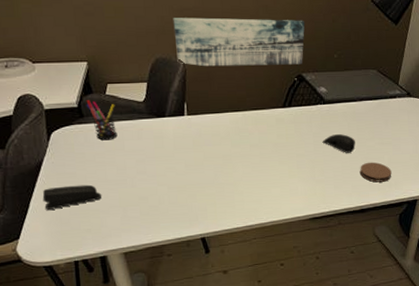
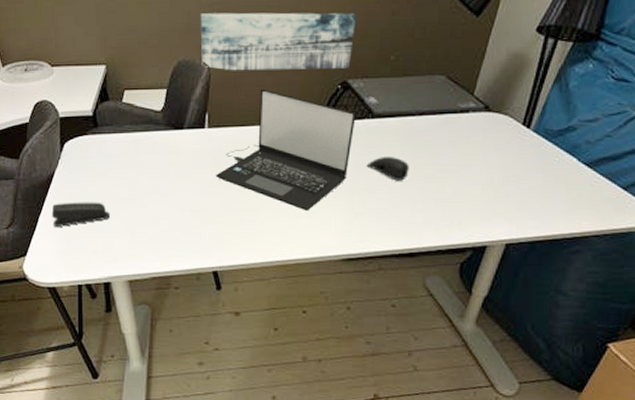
pen holder: present [86,100,118,141] -> none [101,108,131,154]
laptop: none [197,81,311,182] -> present [216,88,356,212]
coaster: present [359,162,392,183] -> none [411,193,455,220]

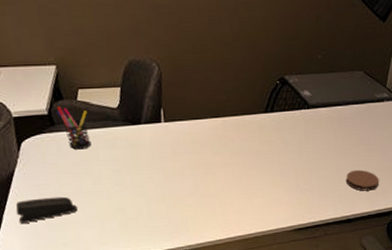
pen holder: none [101,108,131,154] -> present [56,107,92,150]
wall art: present [200,12,357,71] -> none [145,16,287,70]
laptop: present [216,88,356,212] -> none [176,85,295,191]
computer mouse: present [366,157,409,181] -> none [306,141,341,161]
coaster: none [411,193,455,220] -> present [345,169,379,191]

